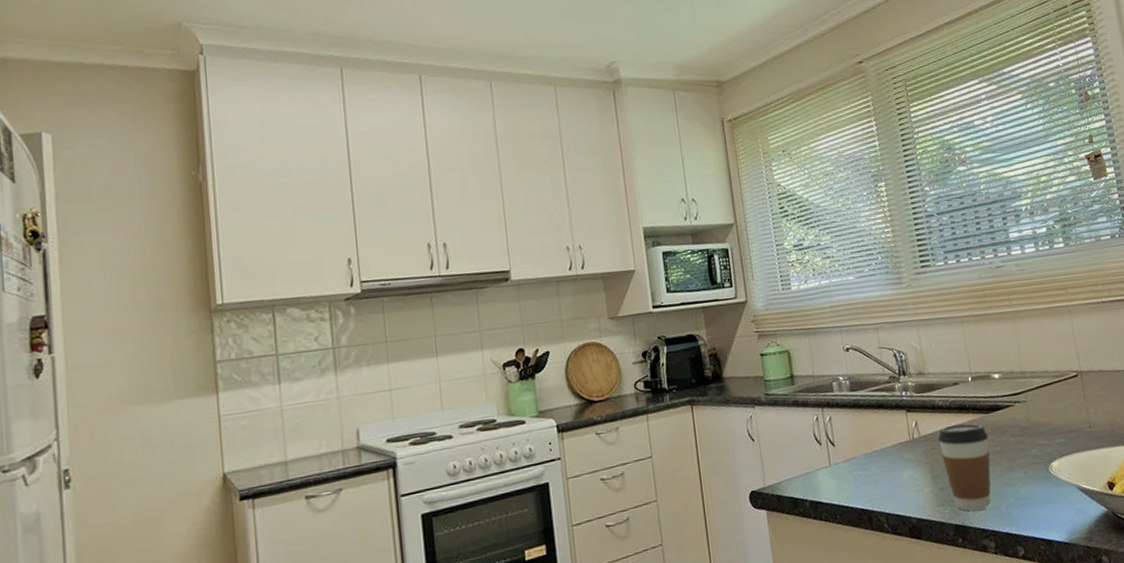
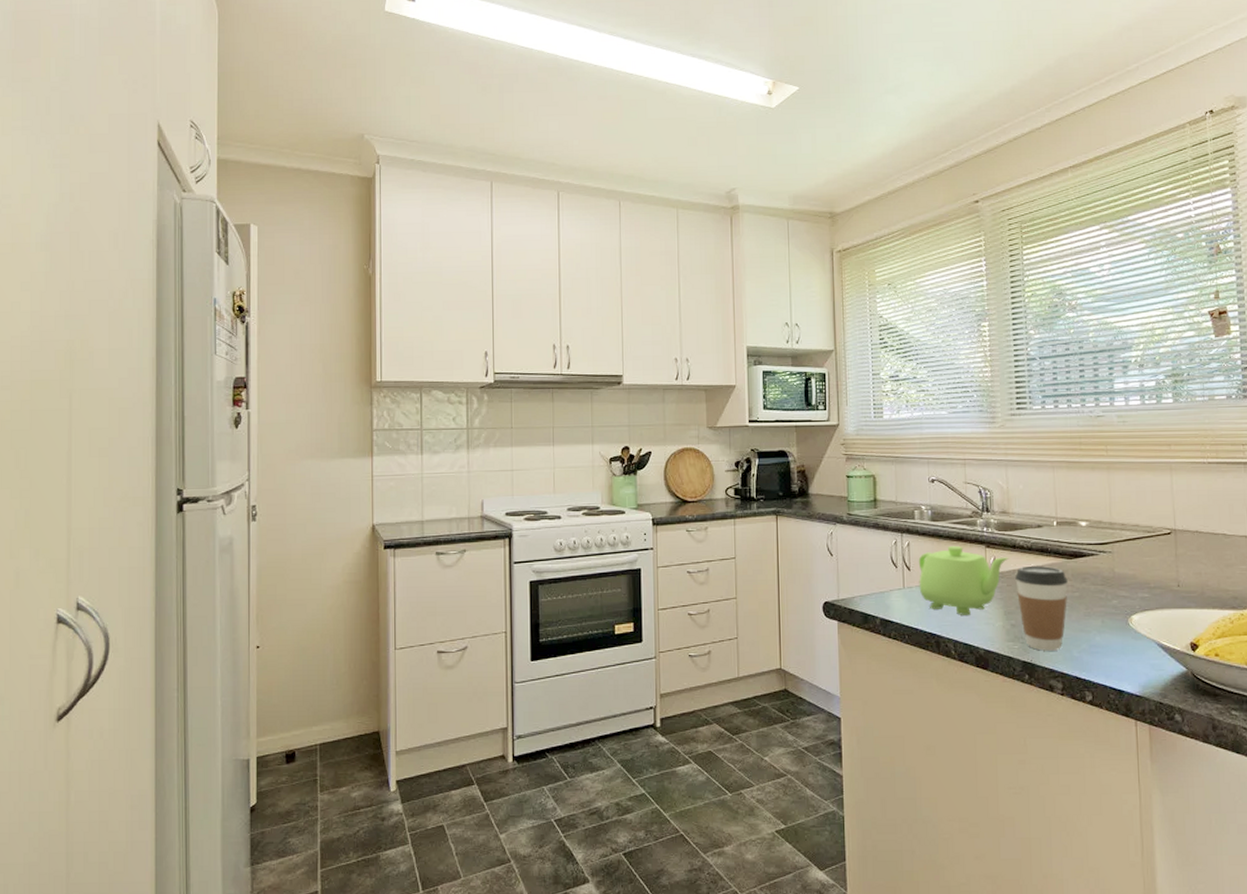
teapot: none [841,413,931,486] -> present [918,545,1010,615]

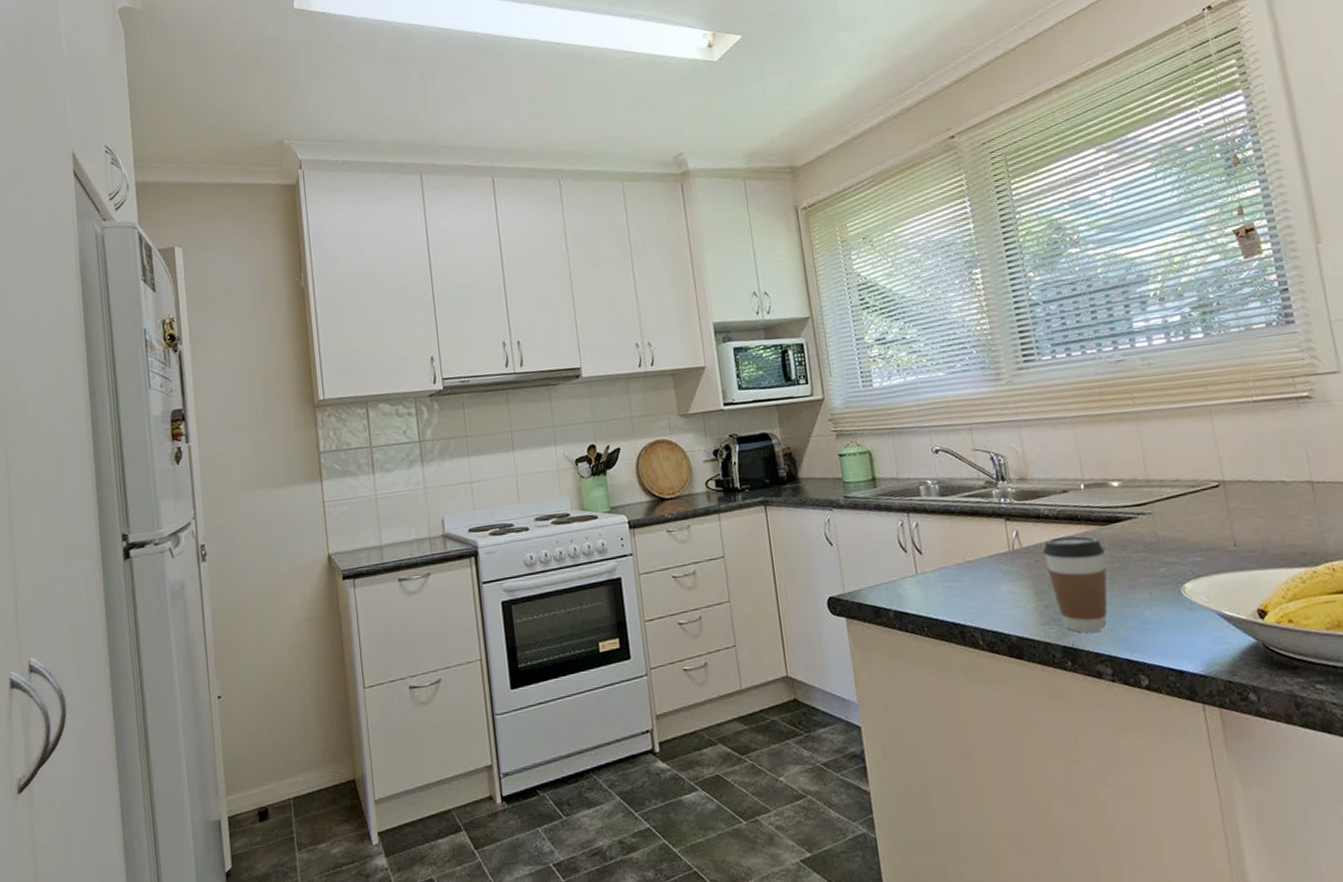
teapot: present [918,545,1010,615] -> none [929,521,1034,600]

